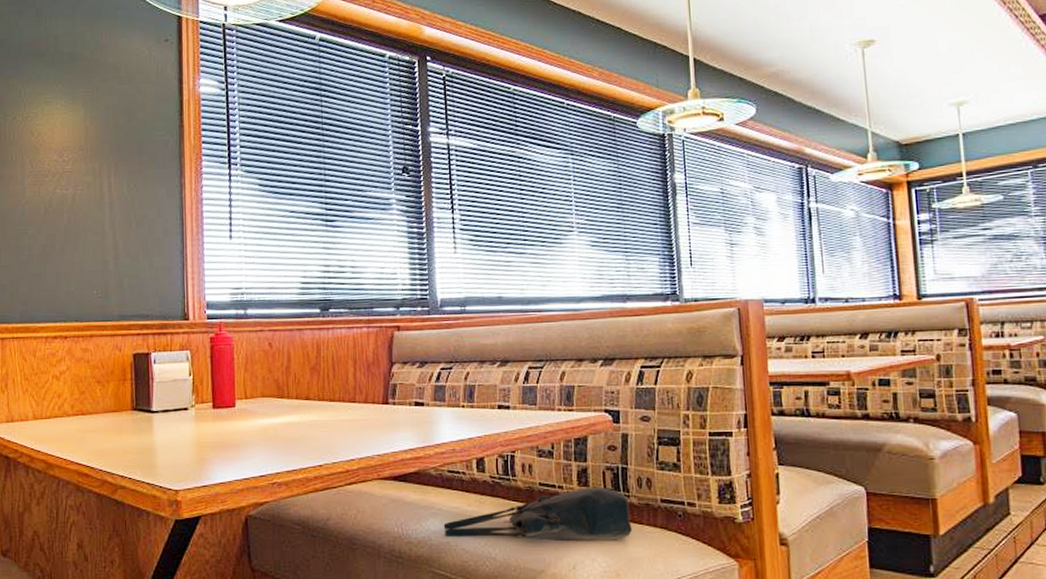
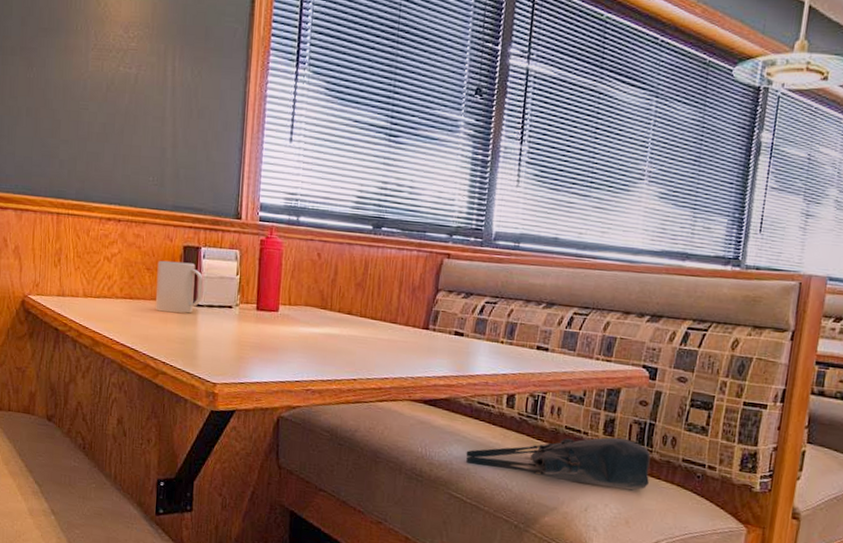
mug: none [108,370,157,424] -> present [155,260,204,314]

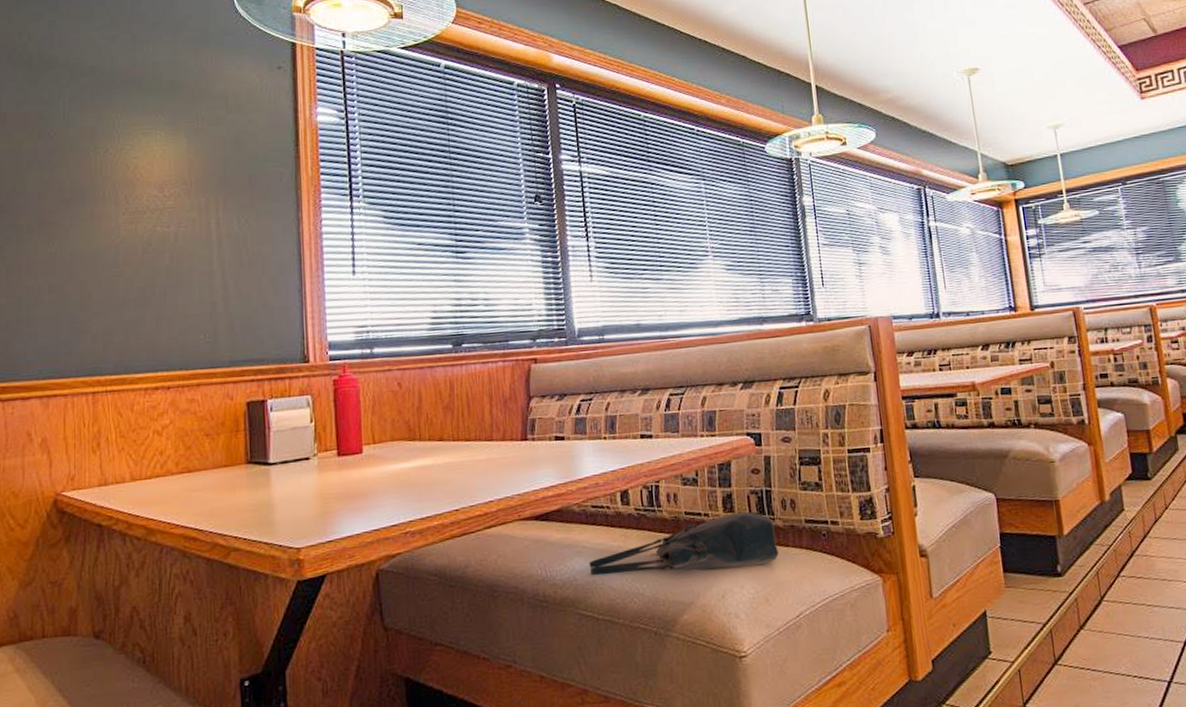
mug: present [155,260,204,314] -> none [218,419,274,480]

